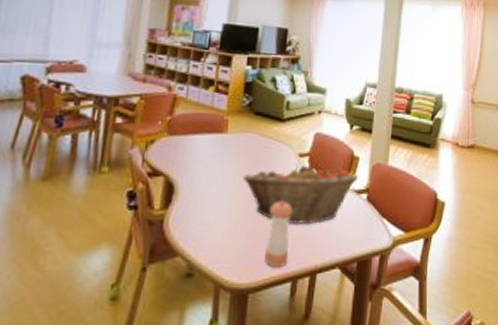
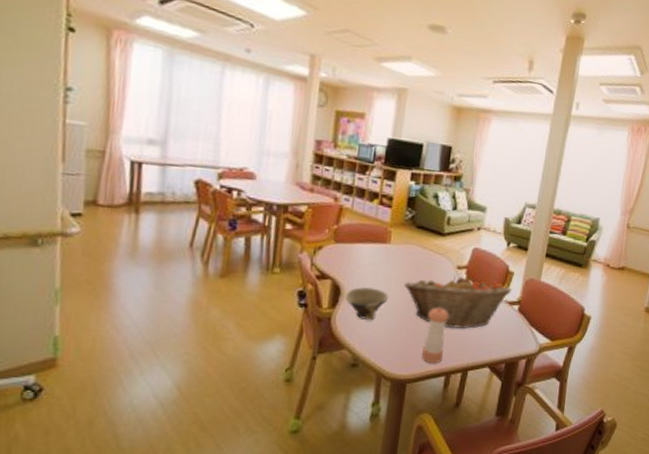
bowl: none [178,182,227,221] -> present [344,286,389,321]

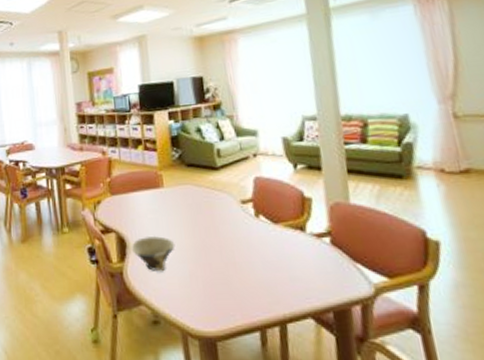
fruit basket: present [404,276,512,329] -> none [188,212,316,274]
pepper shaker: present [422,307,448,364] -> none [221,249,252,317]

